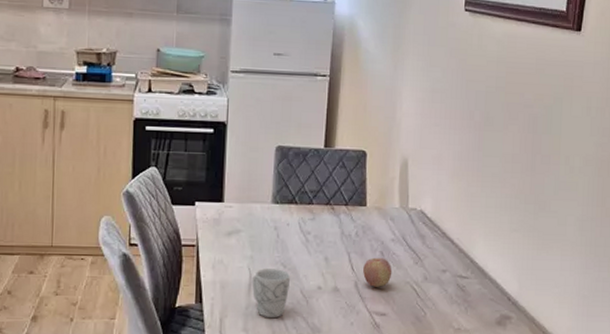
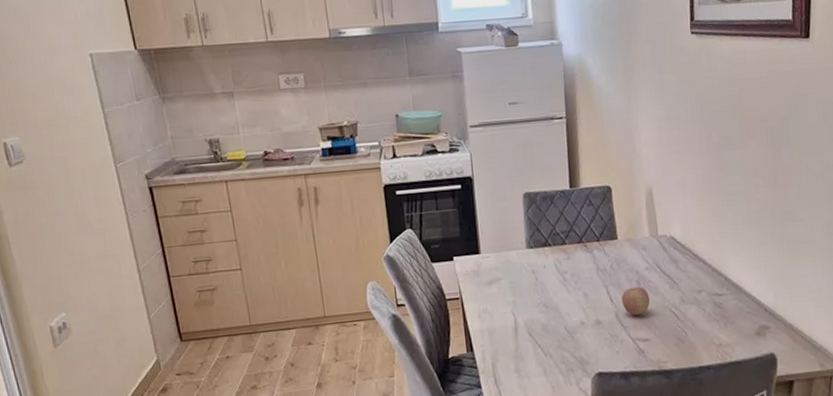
mug: present [251,268,291,317] -> none [517,310,554,357]

